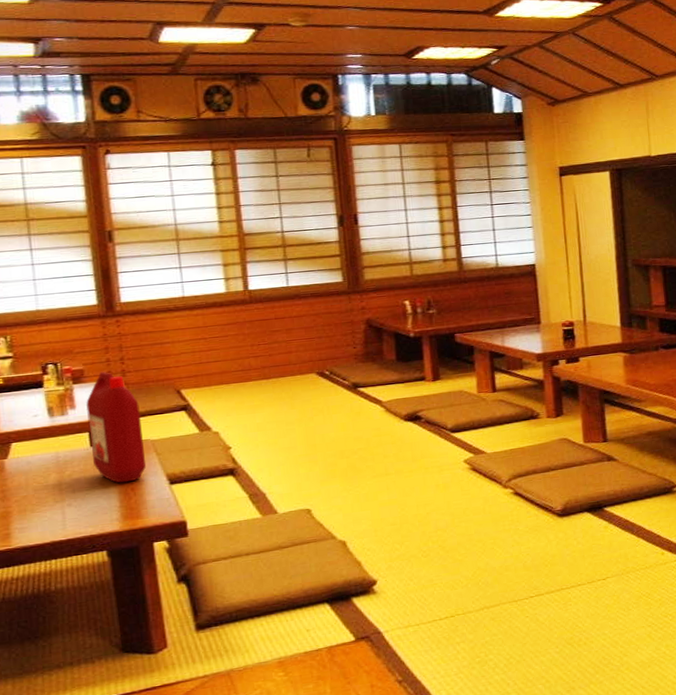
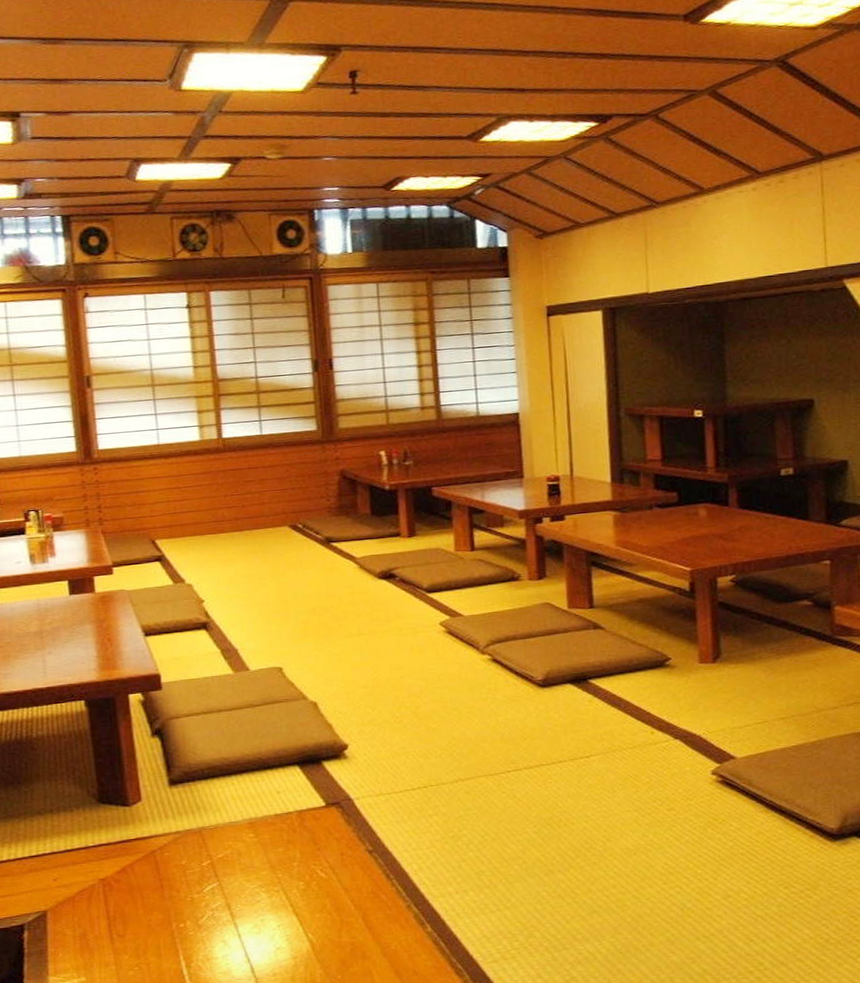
ketchup jug: present [86,371,146,483] -> none [65,519,122,633]

